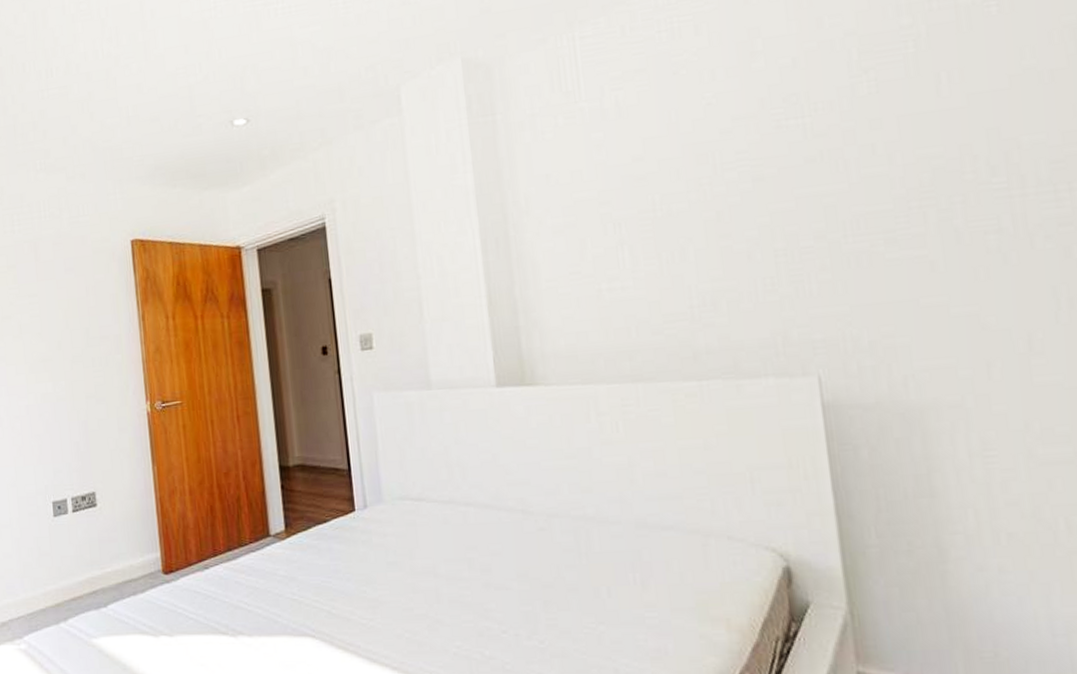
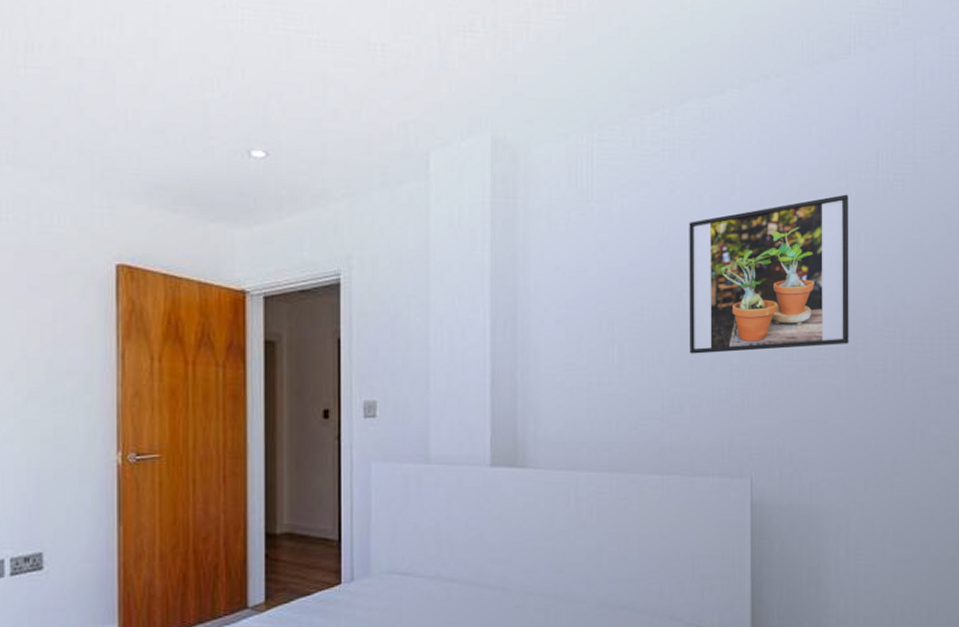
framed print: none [701,31,940,245] -> present [689,194,849,354]

